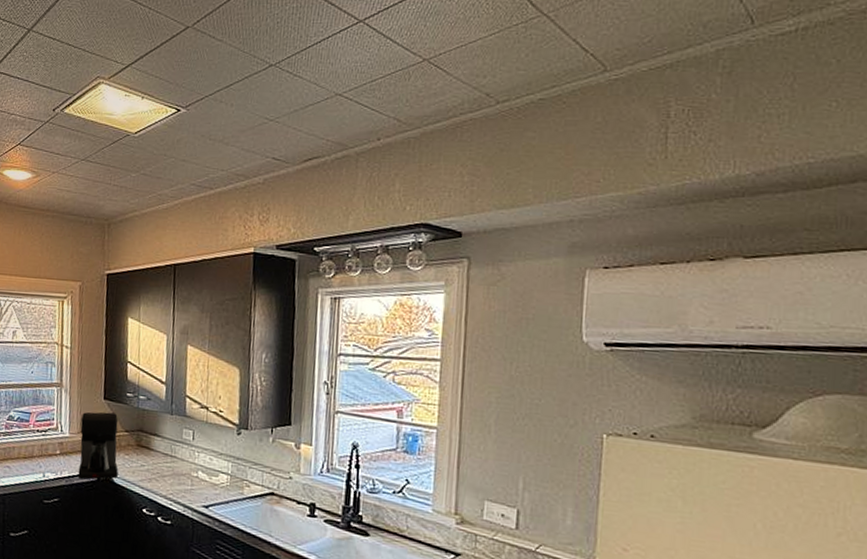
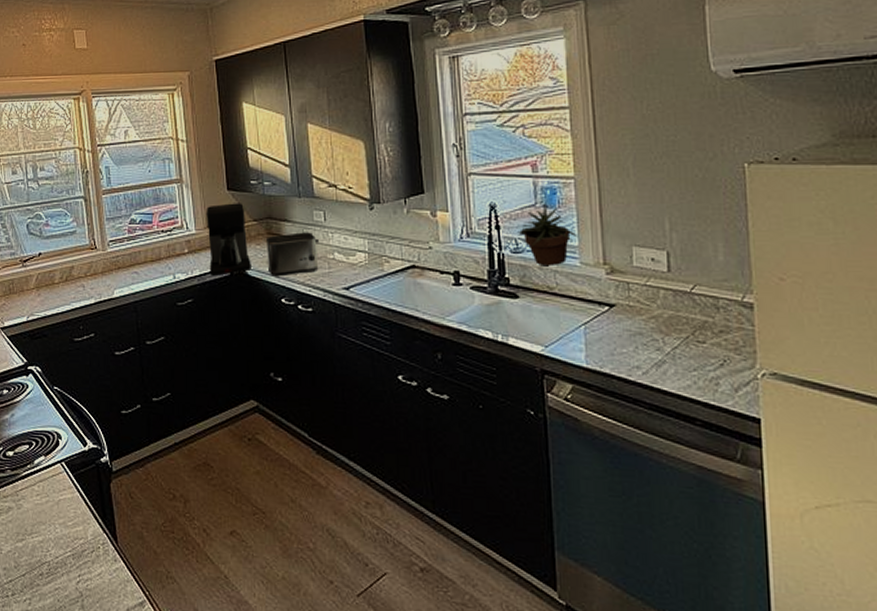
toaster: none [132,447,185,488] -> present [265,232,319,277]
potted plant: none [376,448,433,510] -> present [518,203,578,267]

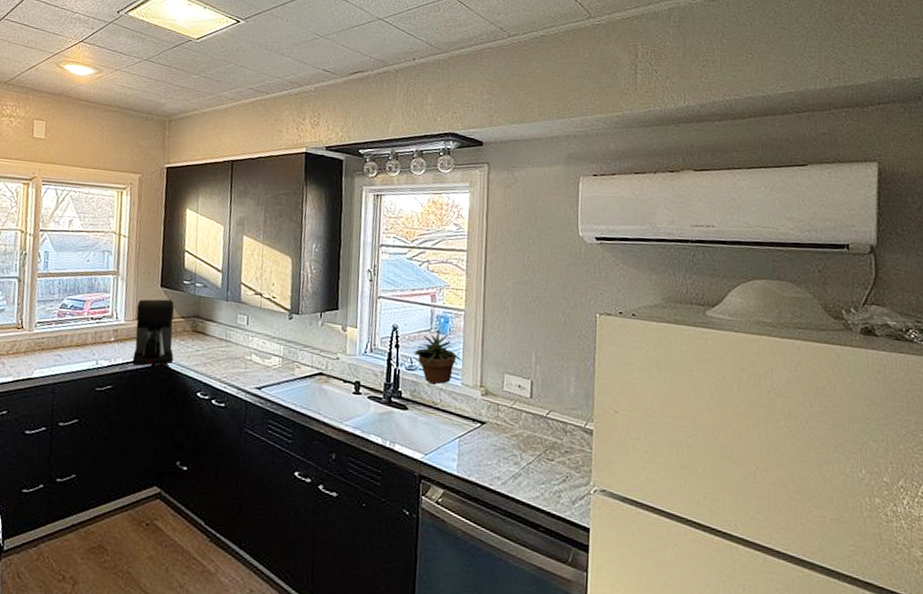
toaster: present [265,232,319,277] -> none [187,332,239,372]

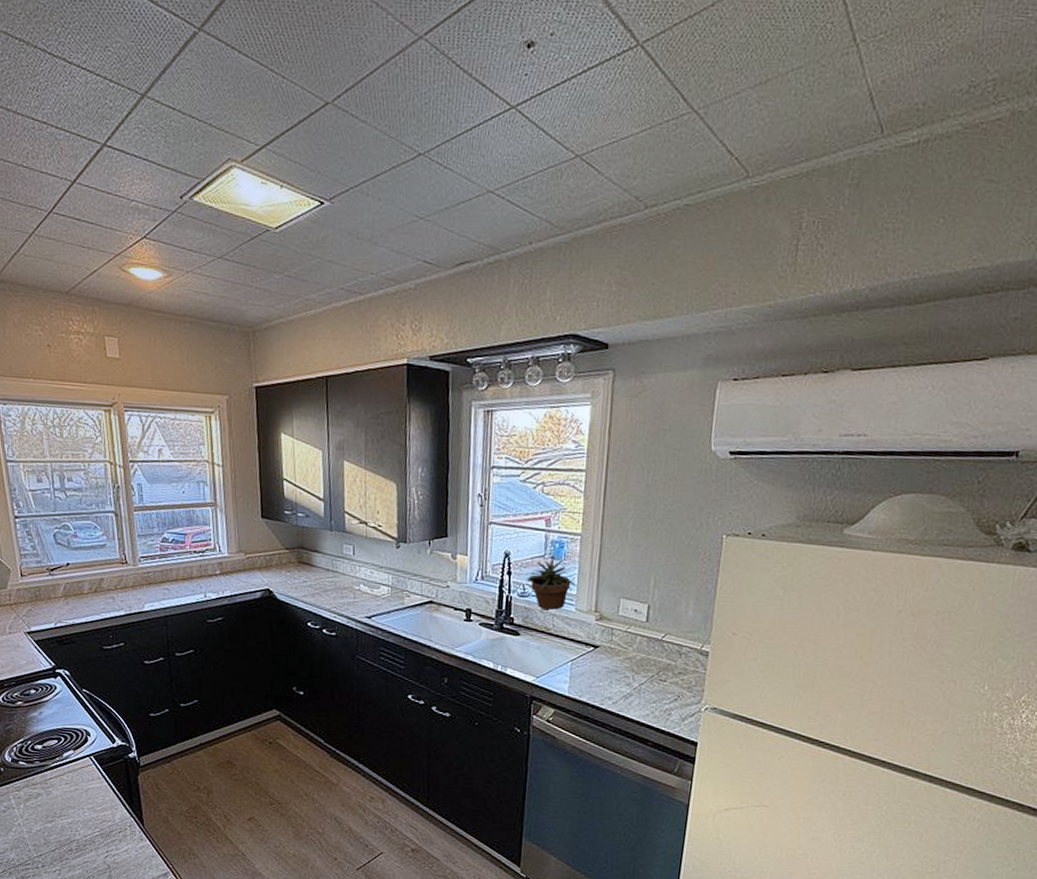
coffee maker: present [132,299,175,366] -> none [239,530,281,598]

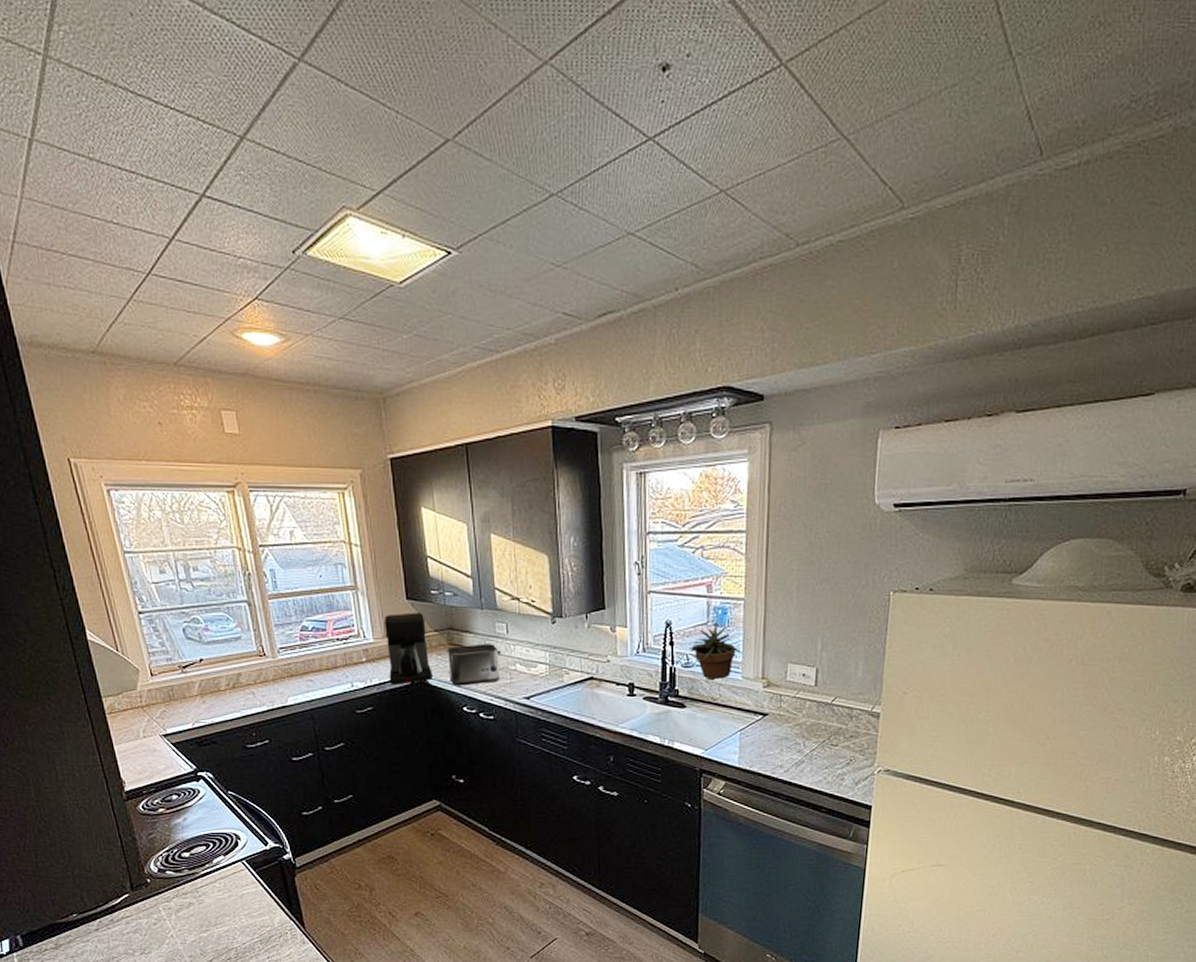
coffee maker: none [239,530,281,598] -> present [385,612,433,685]
toaster: none [295,563,346,603] -> present [447,644,501,686]

